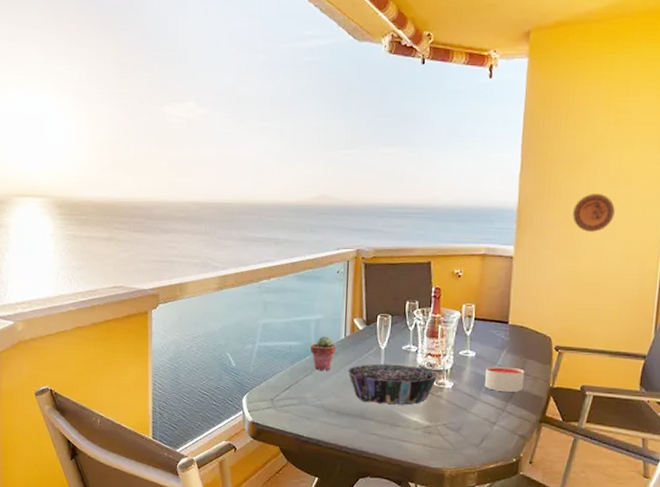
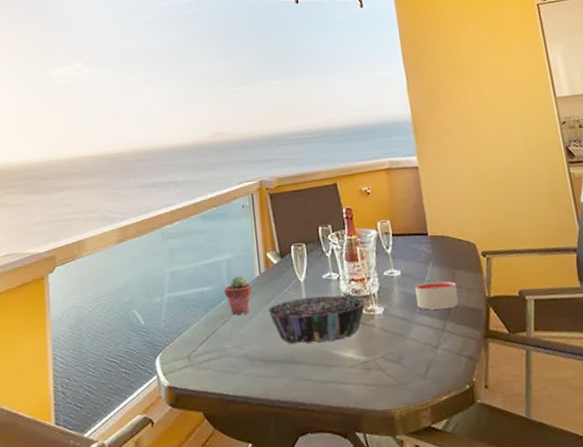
decorative plate: present [573,194,615,232] -> none [466,96,507,133]

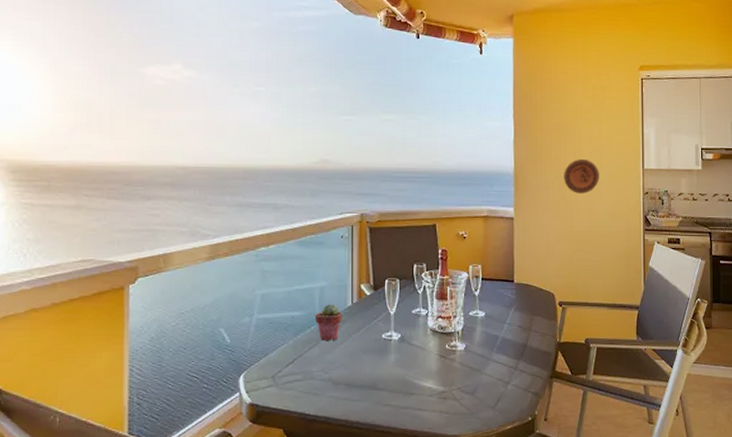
decorative bowl: present [268,295,366,344] -> none [356,329,450,373]
candle: present [415,280,459,310] -> none [496,324,533,350]
decorative plate: none [466,96,507,133] -> present [564,159,599,194]

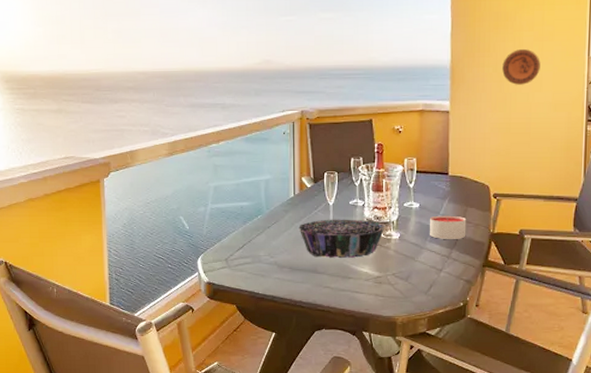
potted succulent: present [314,304,343,341] -> none [261,195,287,228]
decorative bowl: none [356,329,450,373] -> present [298,219,385,259]
candle: none [496,324,533,350] -> present [430,215,467,239]

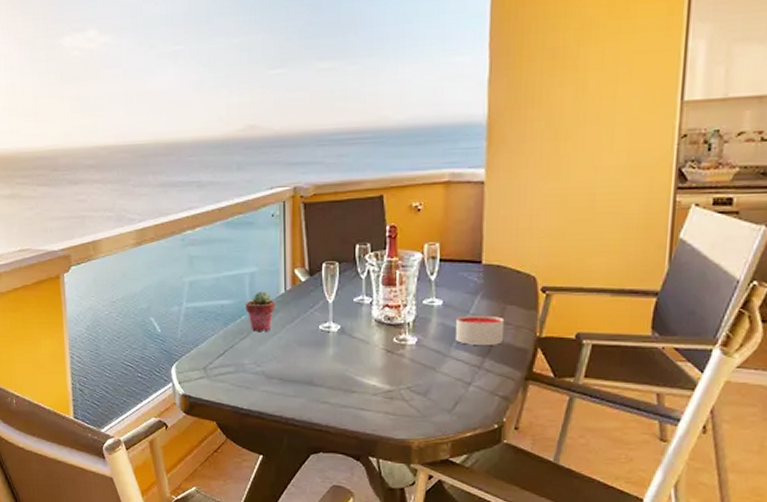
potted succulent: none [261,195,287,228] -> present [245,291,276,331]
decorative bowl: present [298,219,385,259] -> none [290,320,399,369]
decorative plate: present [502,49,540,85] -> none [558,95,612,144]

